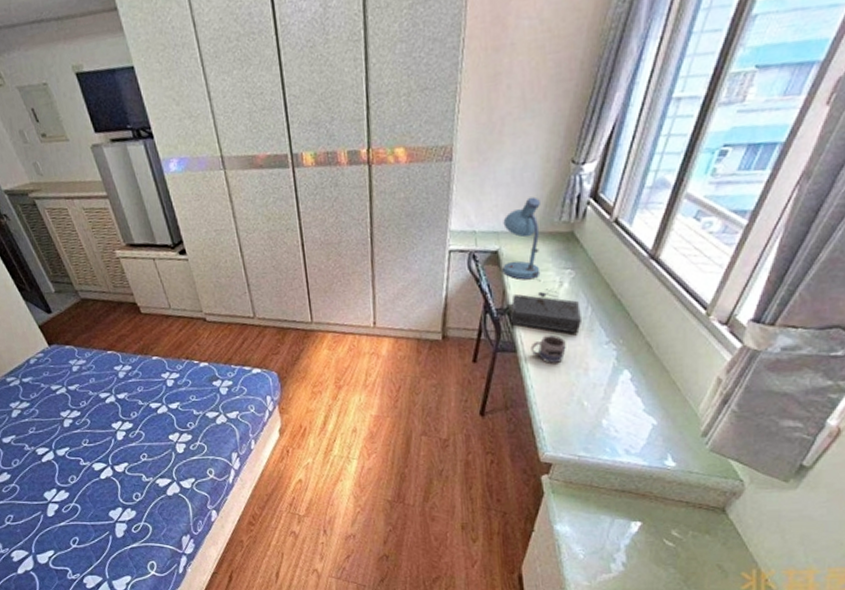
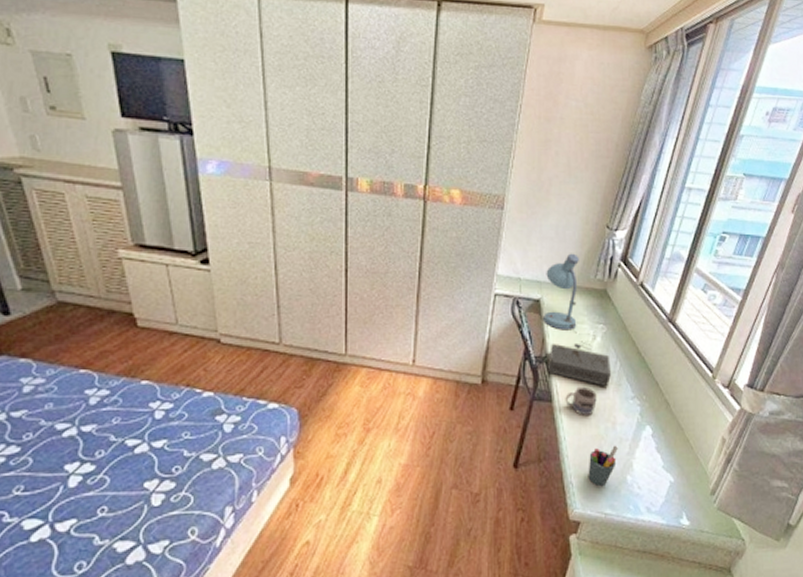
pen holder: none [558,390,591,431] -> present [588,445,618,487]

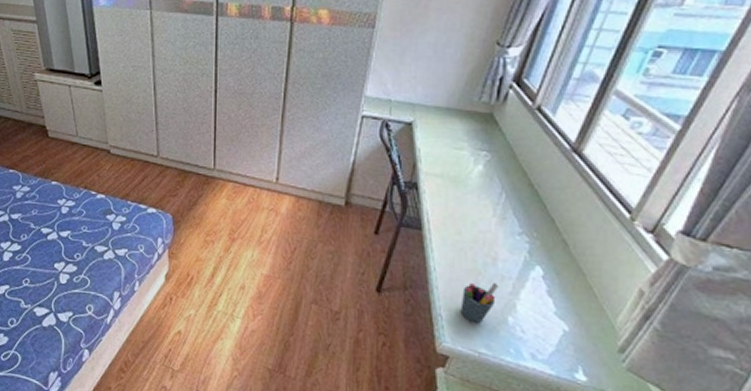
desk lamp: present [542,253,596,350] -> none [414,73,477,178]
book: present [547,343,612,387] -> none [417,168,495,220]
mug: present [565,386,597,415] -> none [437,216,475,248]

